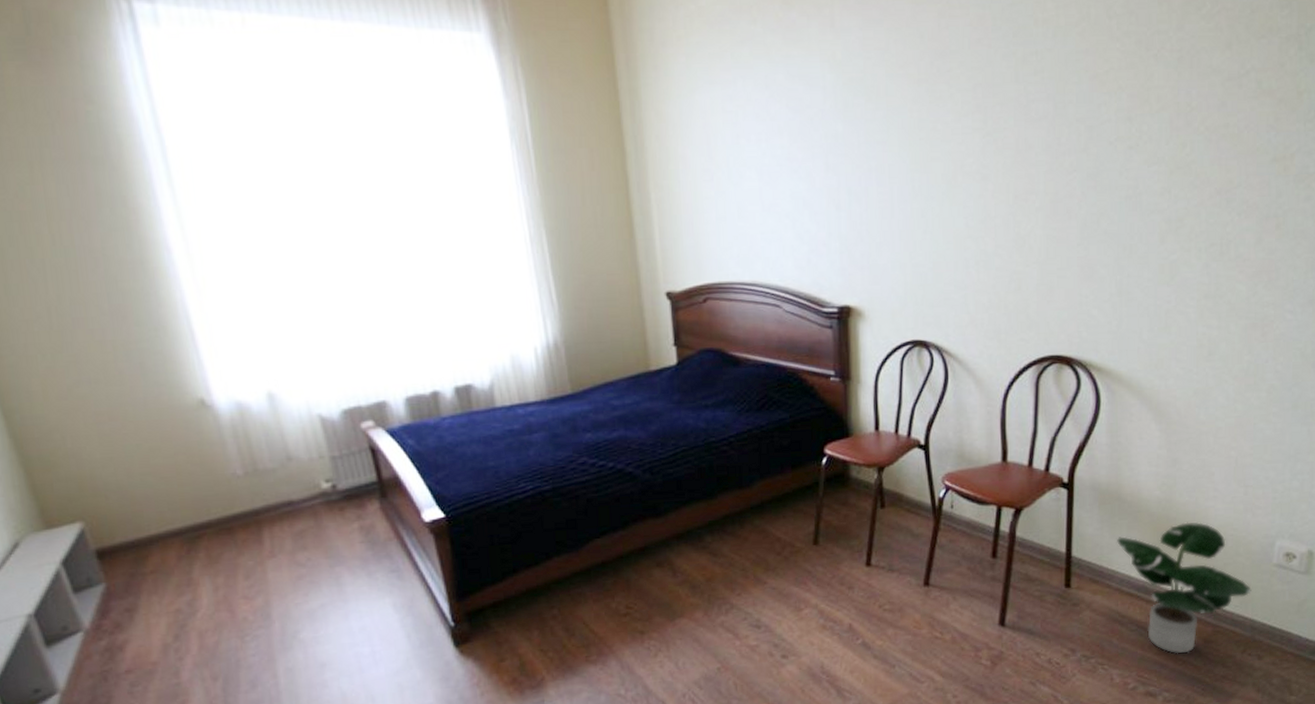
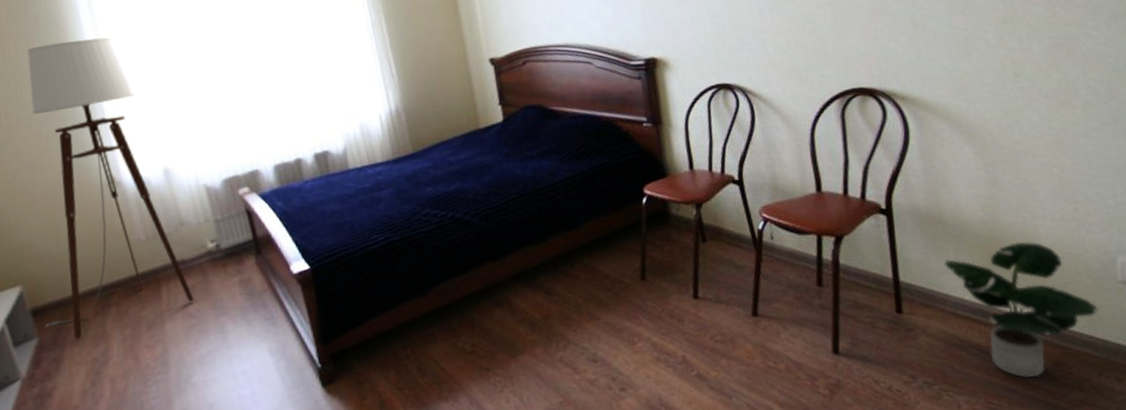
floor lamp: none [85,225,304,588] -> present [27,37,194,340]

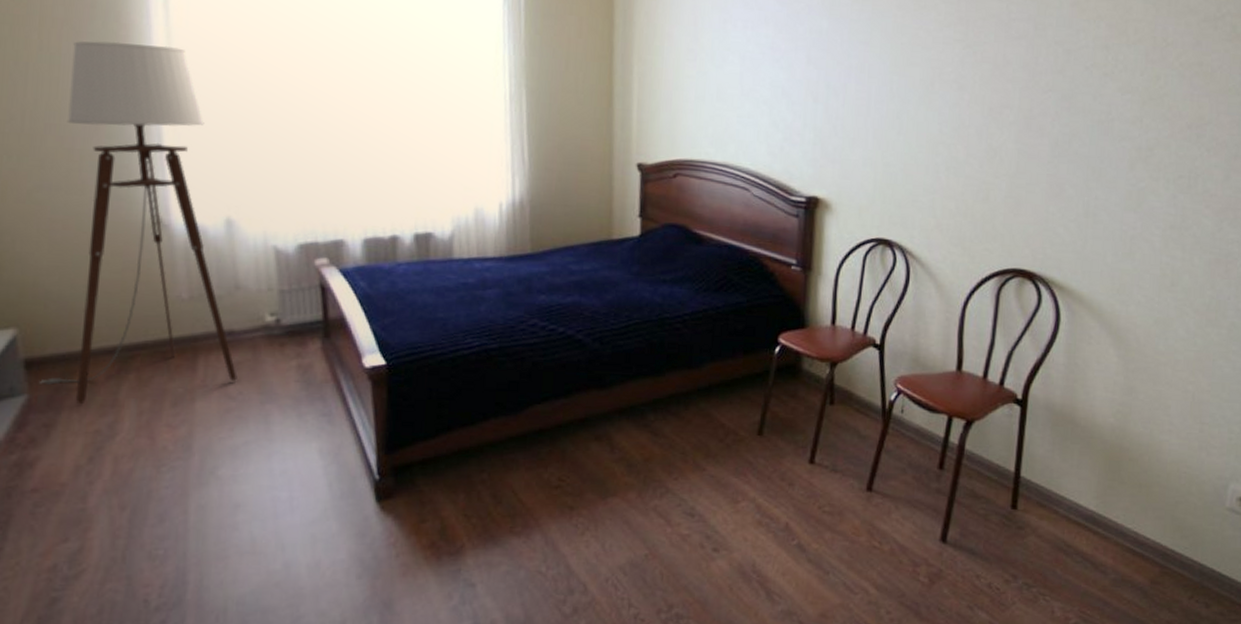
potted plant: present [944,241,1099,379] -> none [1066,453,1202,593]

